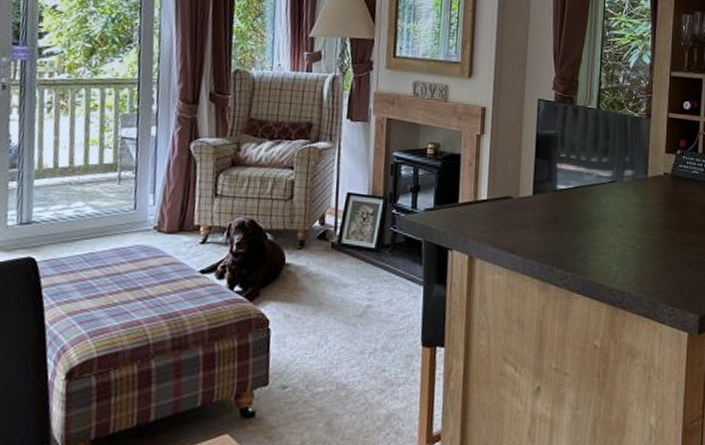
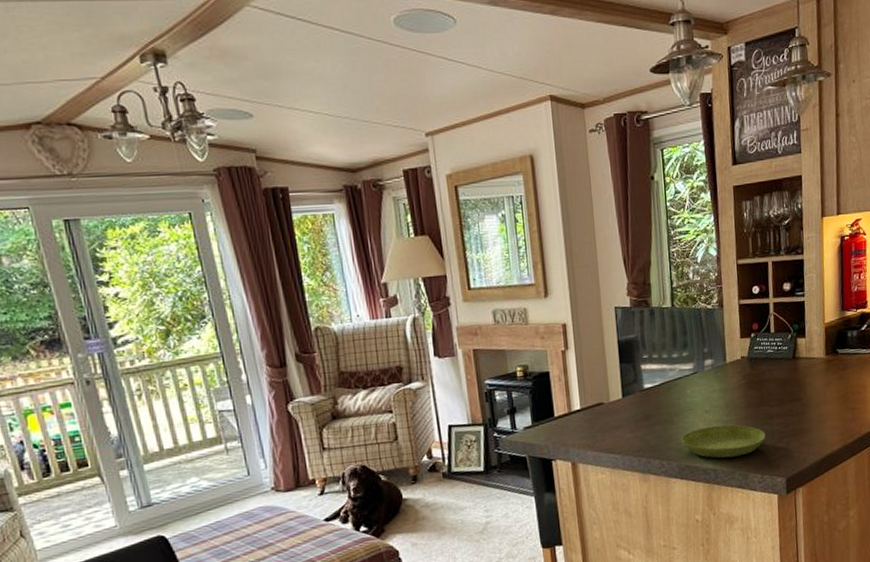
saucer: none [589,242,681,282] -> present [681,425,766,458]

